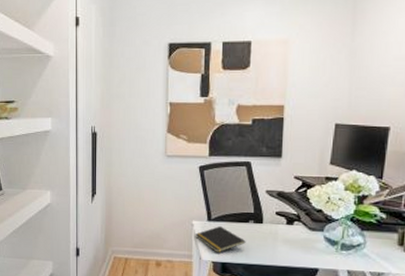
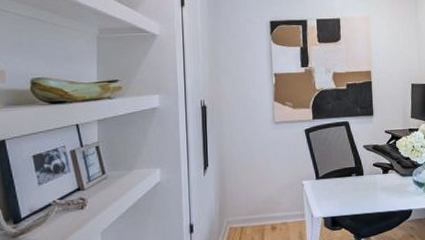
notepad: present [195,226,246,253] -> none [306,183,351,209]

